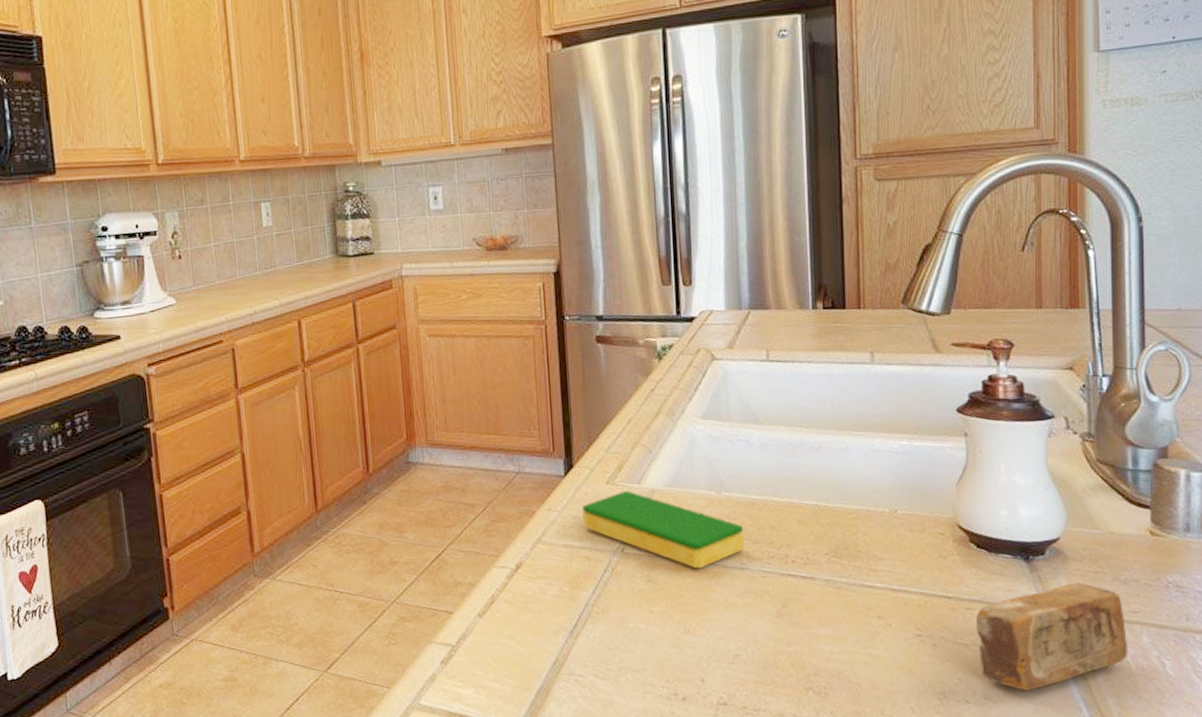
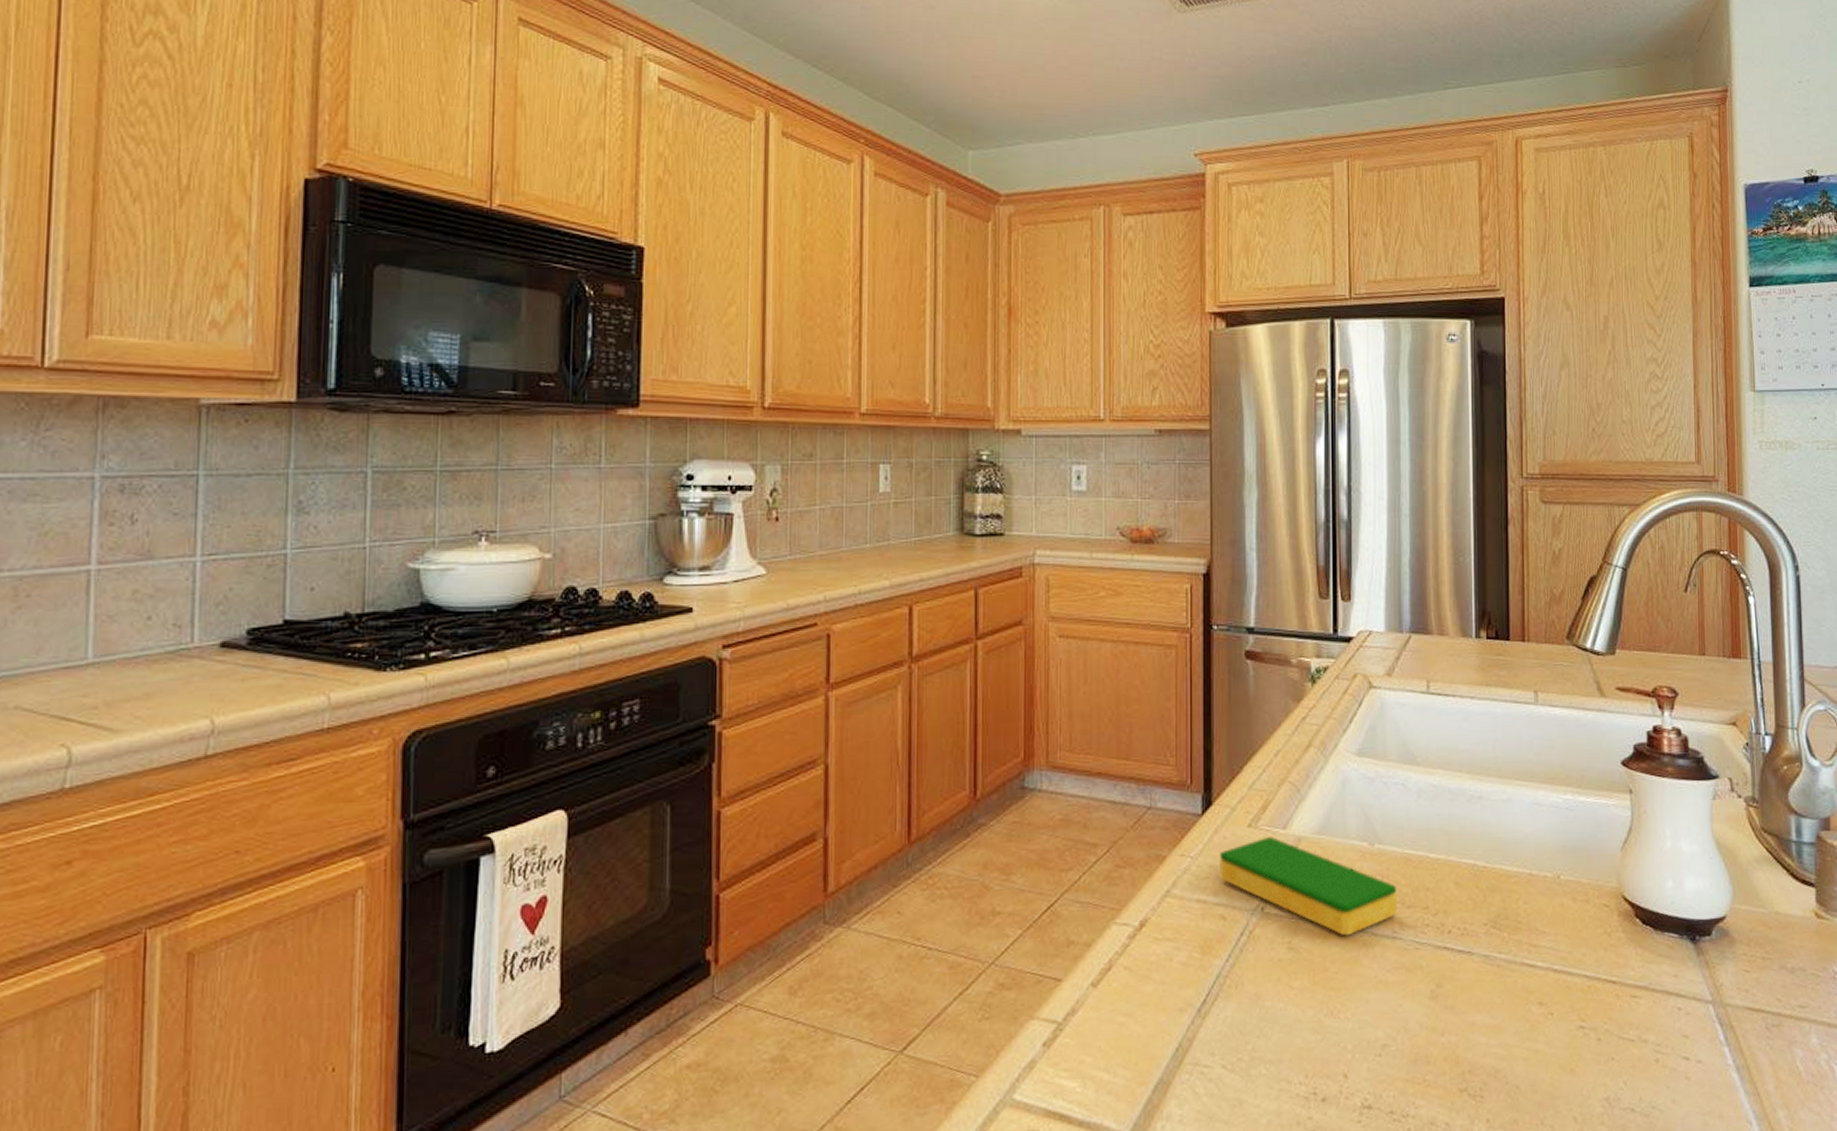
soap bar: present [975,583,1128,691] -> none [1641,970,1797,1098]

